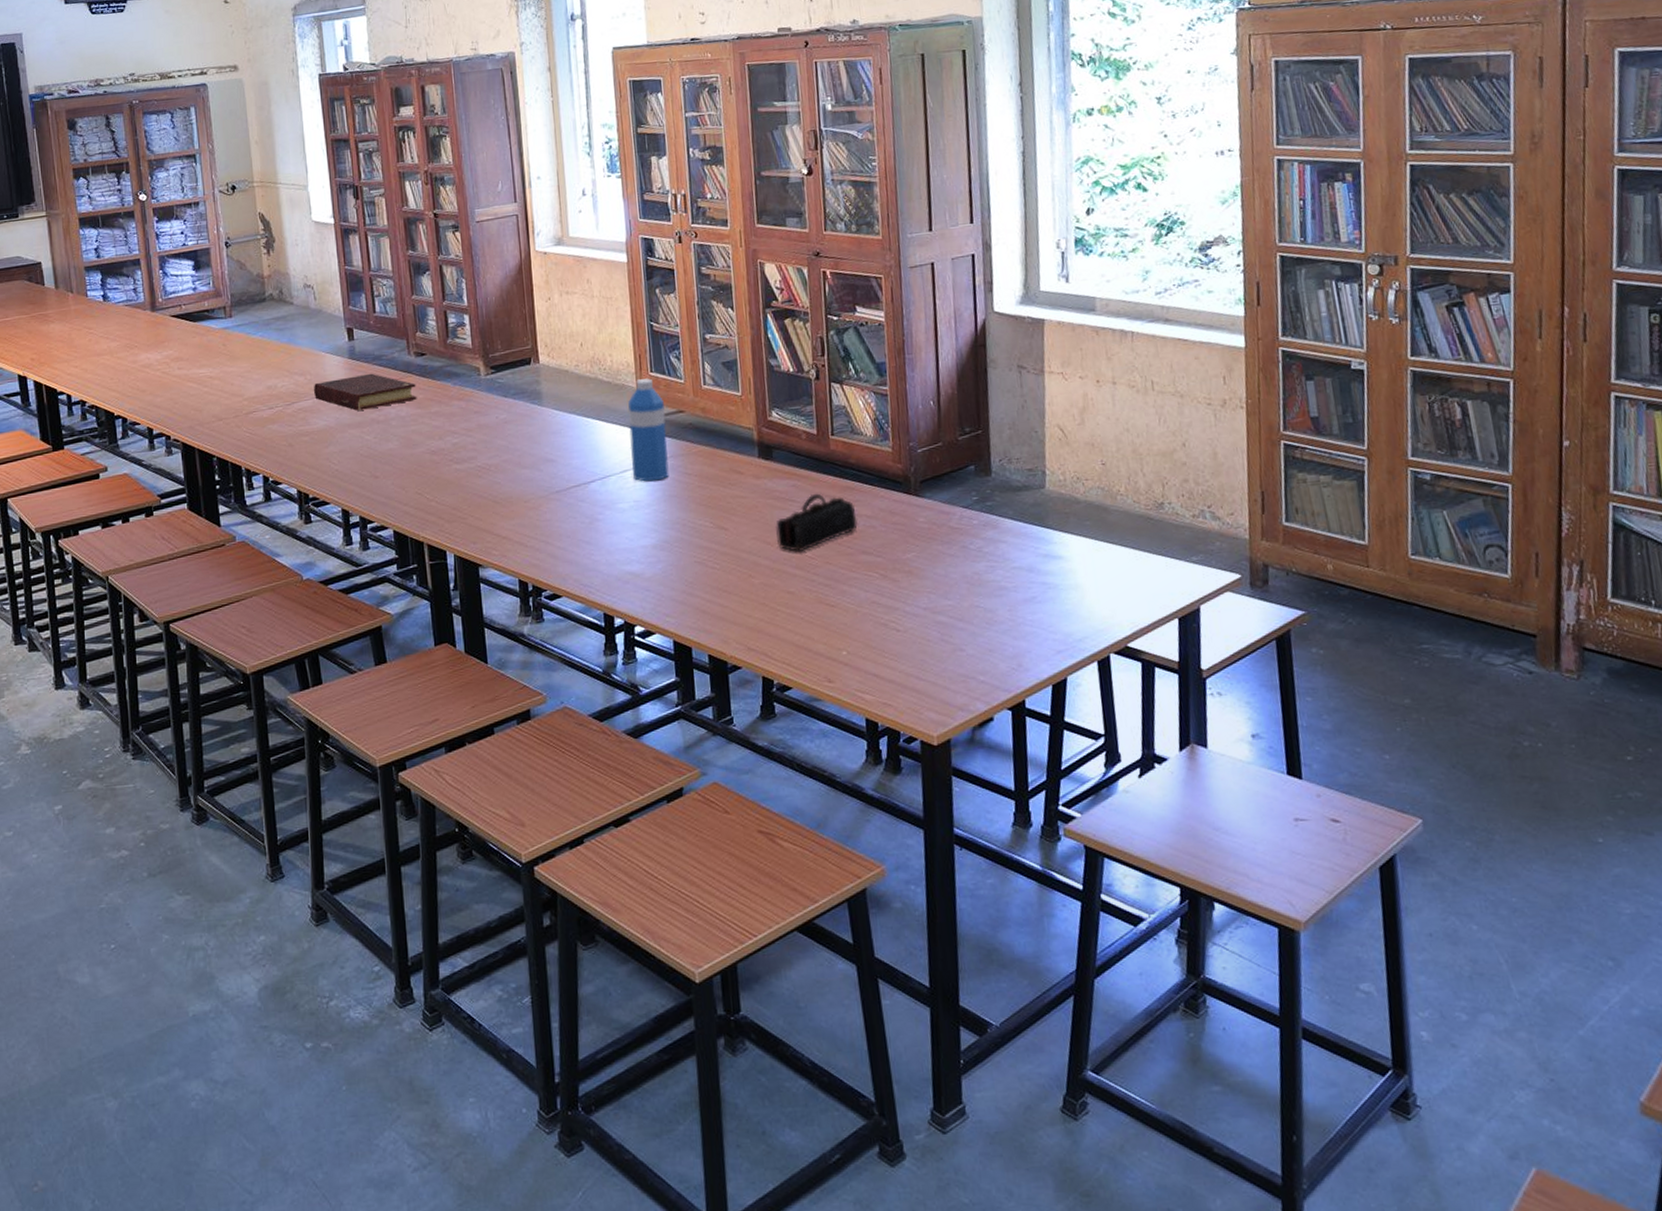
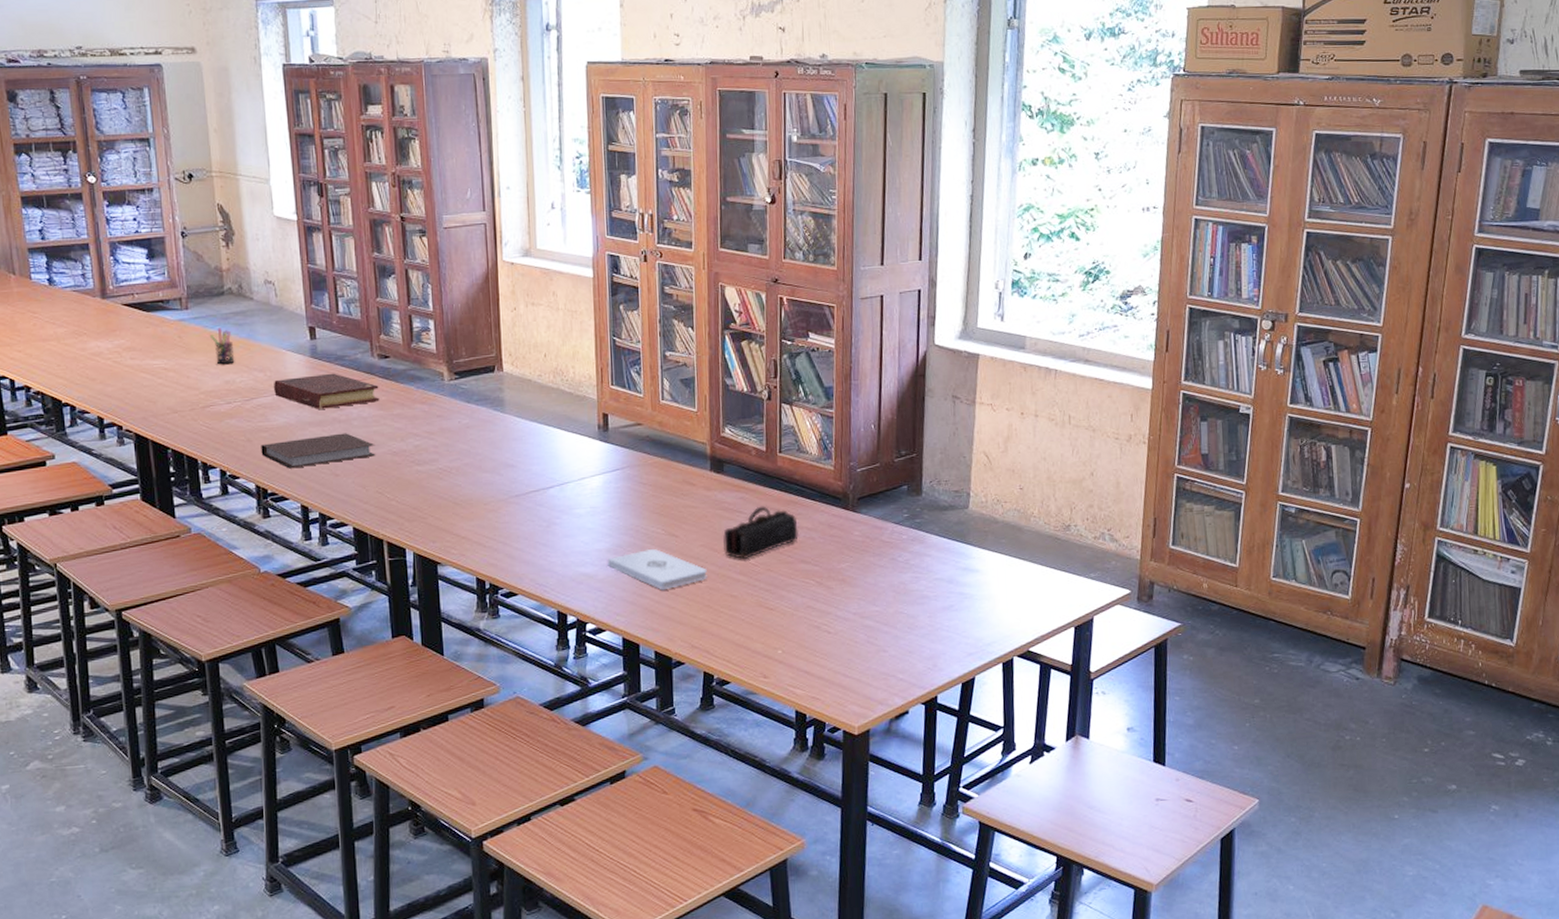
pen holder: none [252,334,277,370] -> present [209,328,235,365]
notebook: none [302,433,414,473] -> present [261,433,376,469]
water bottle: present [628,378,669,482] -> none [588,391,626,490]
notepad: none [653,544,761,589] -> present [607,549,707,591]

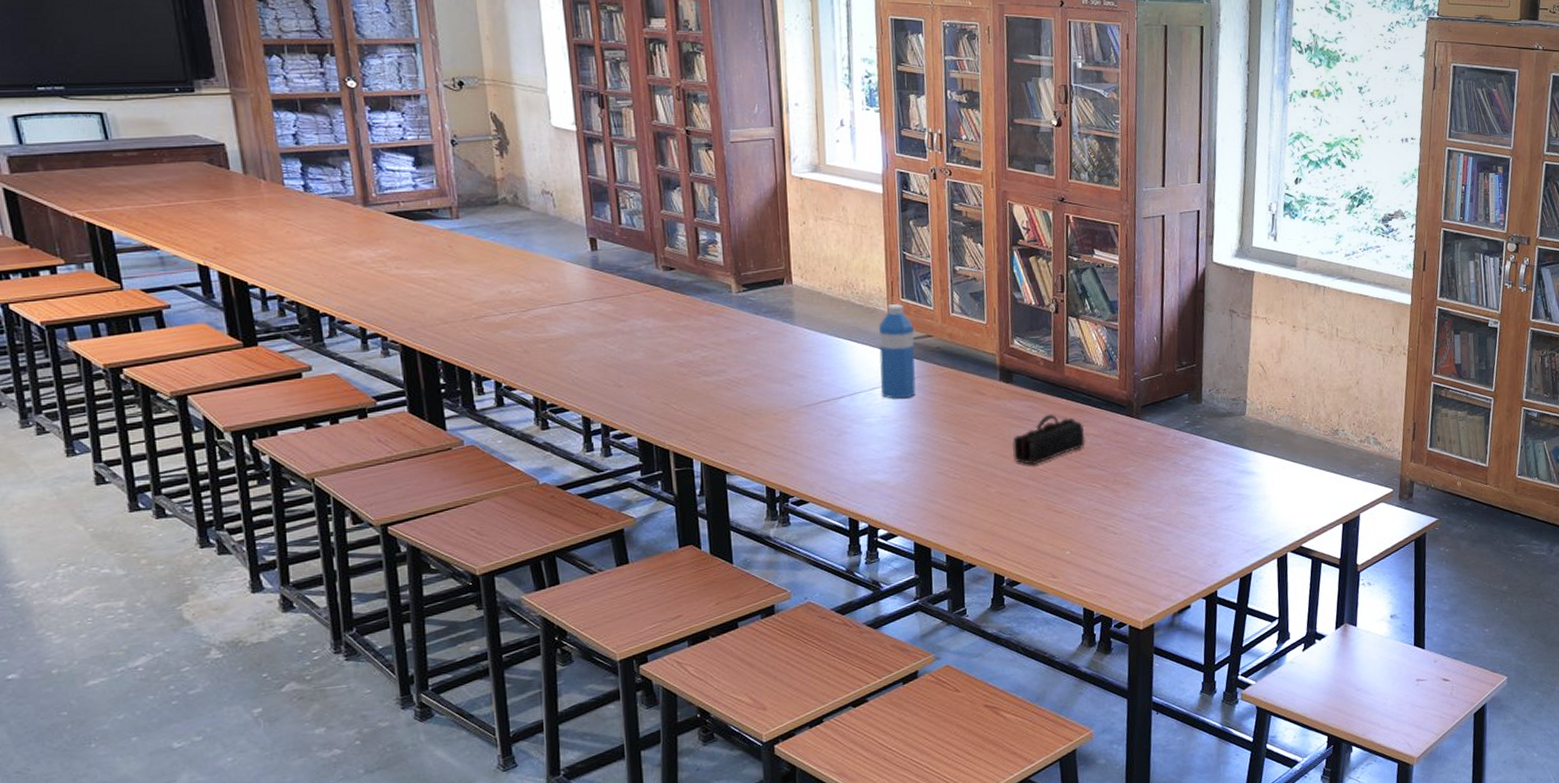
pen holder: present [209,328,235,365] -> none [482,238,510,275]
notebook: present [261,433,376,469] -> none [539,344,661,380]
book: present [273,373,380,409] -> none [551,284,665,321]
water bottle: none [588,391,626,490] -> present [878,304,916,399]
notepad: present [607,549,707,591] -> none [898,456,997,496]

